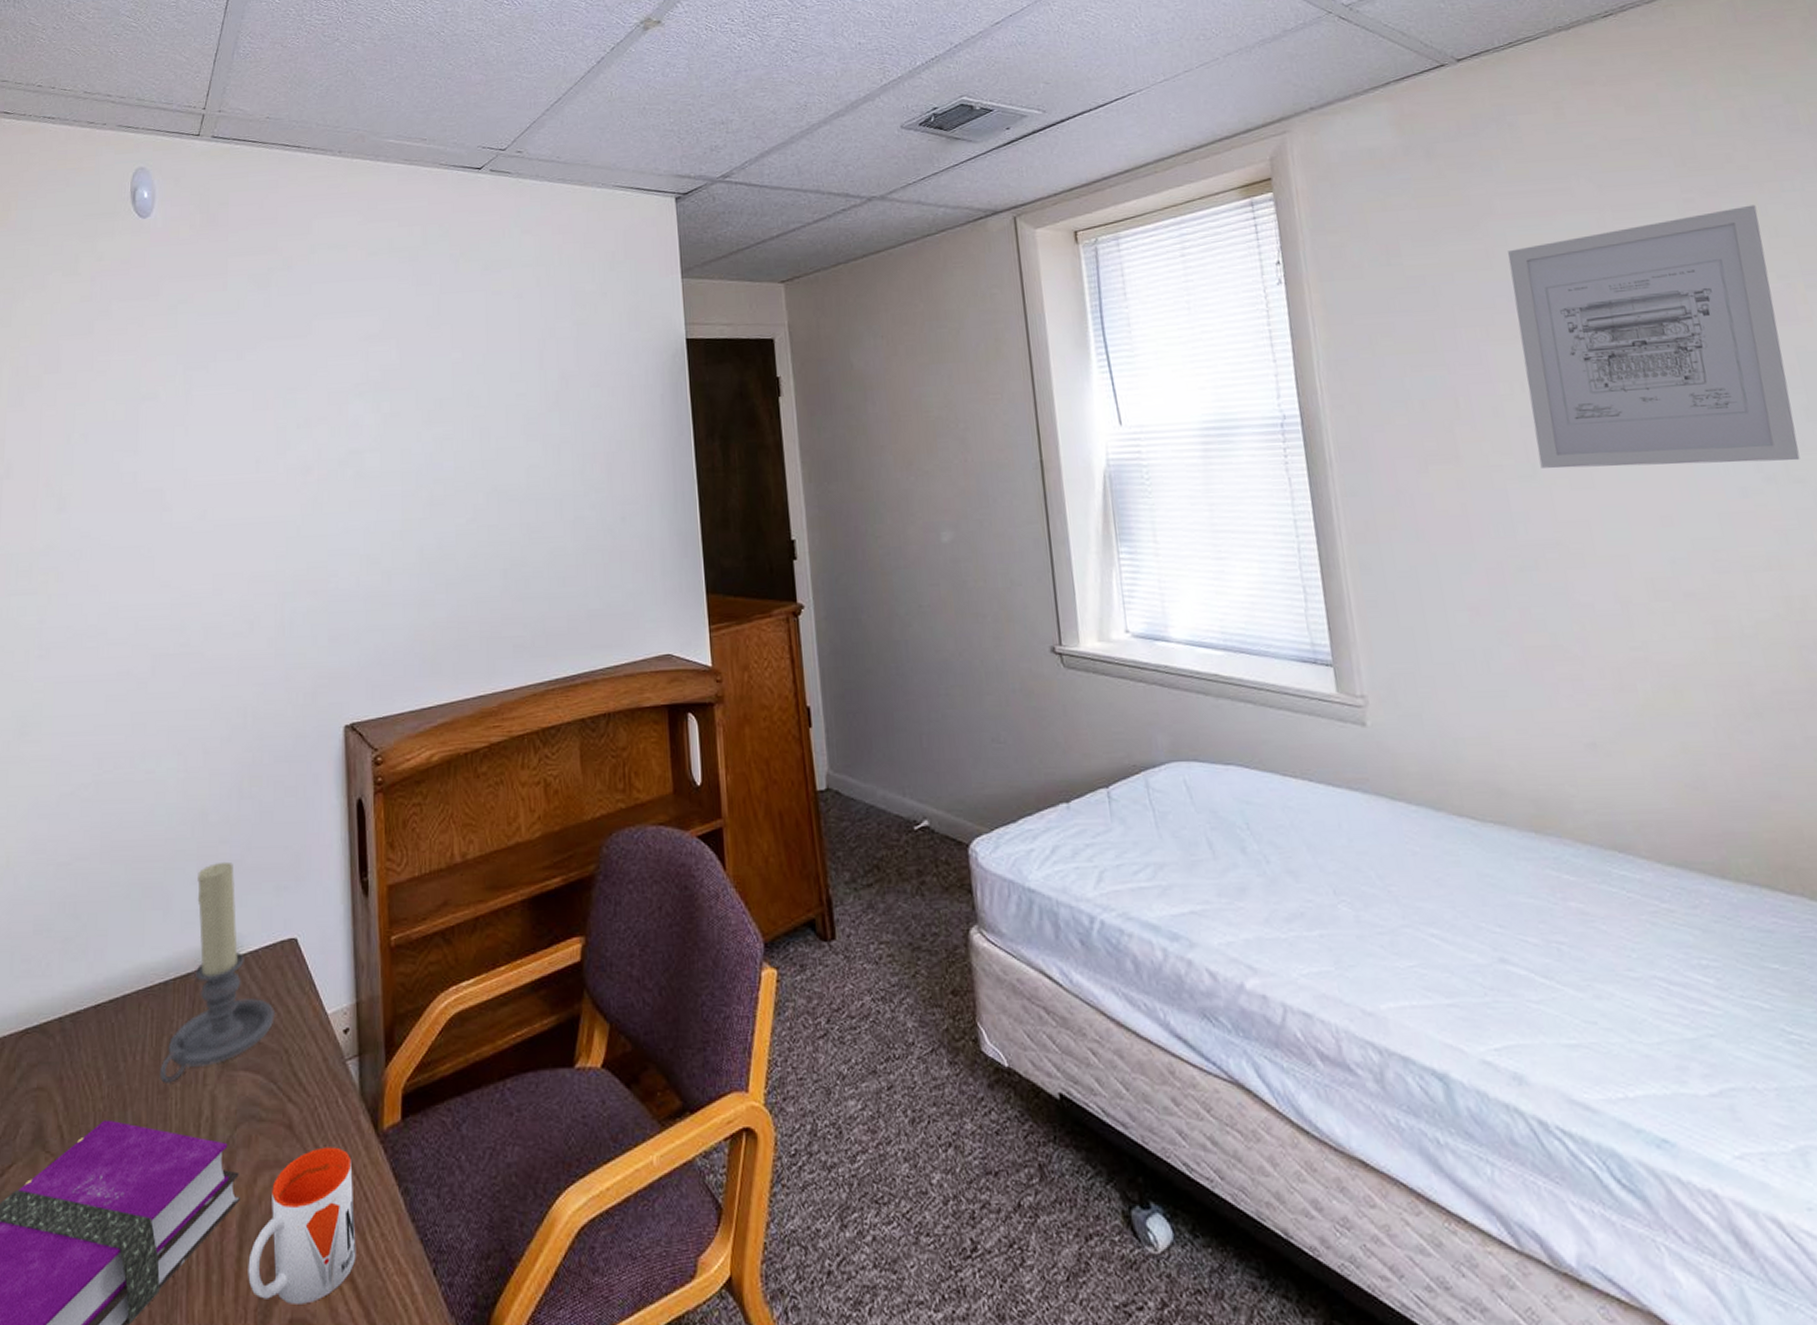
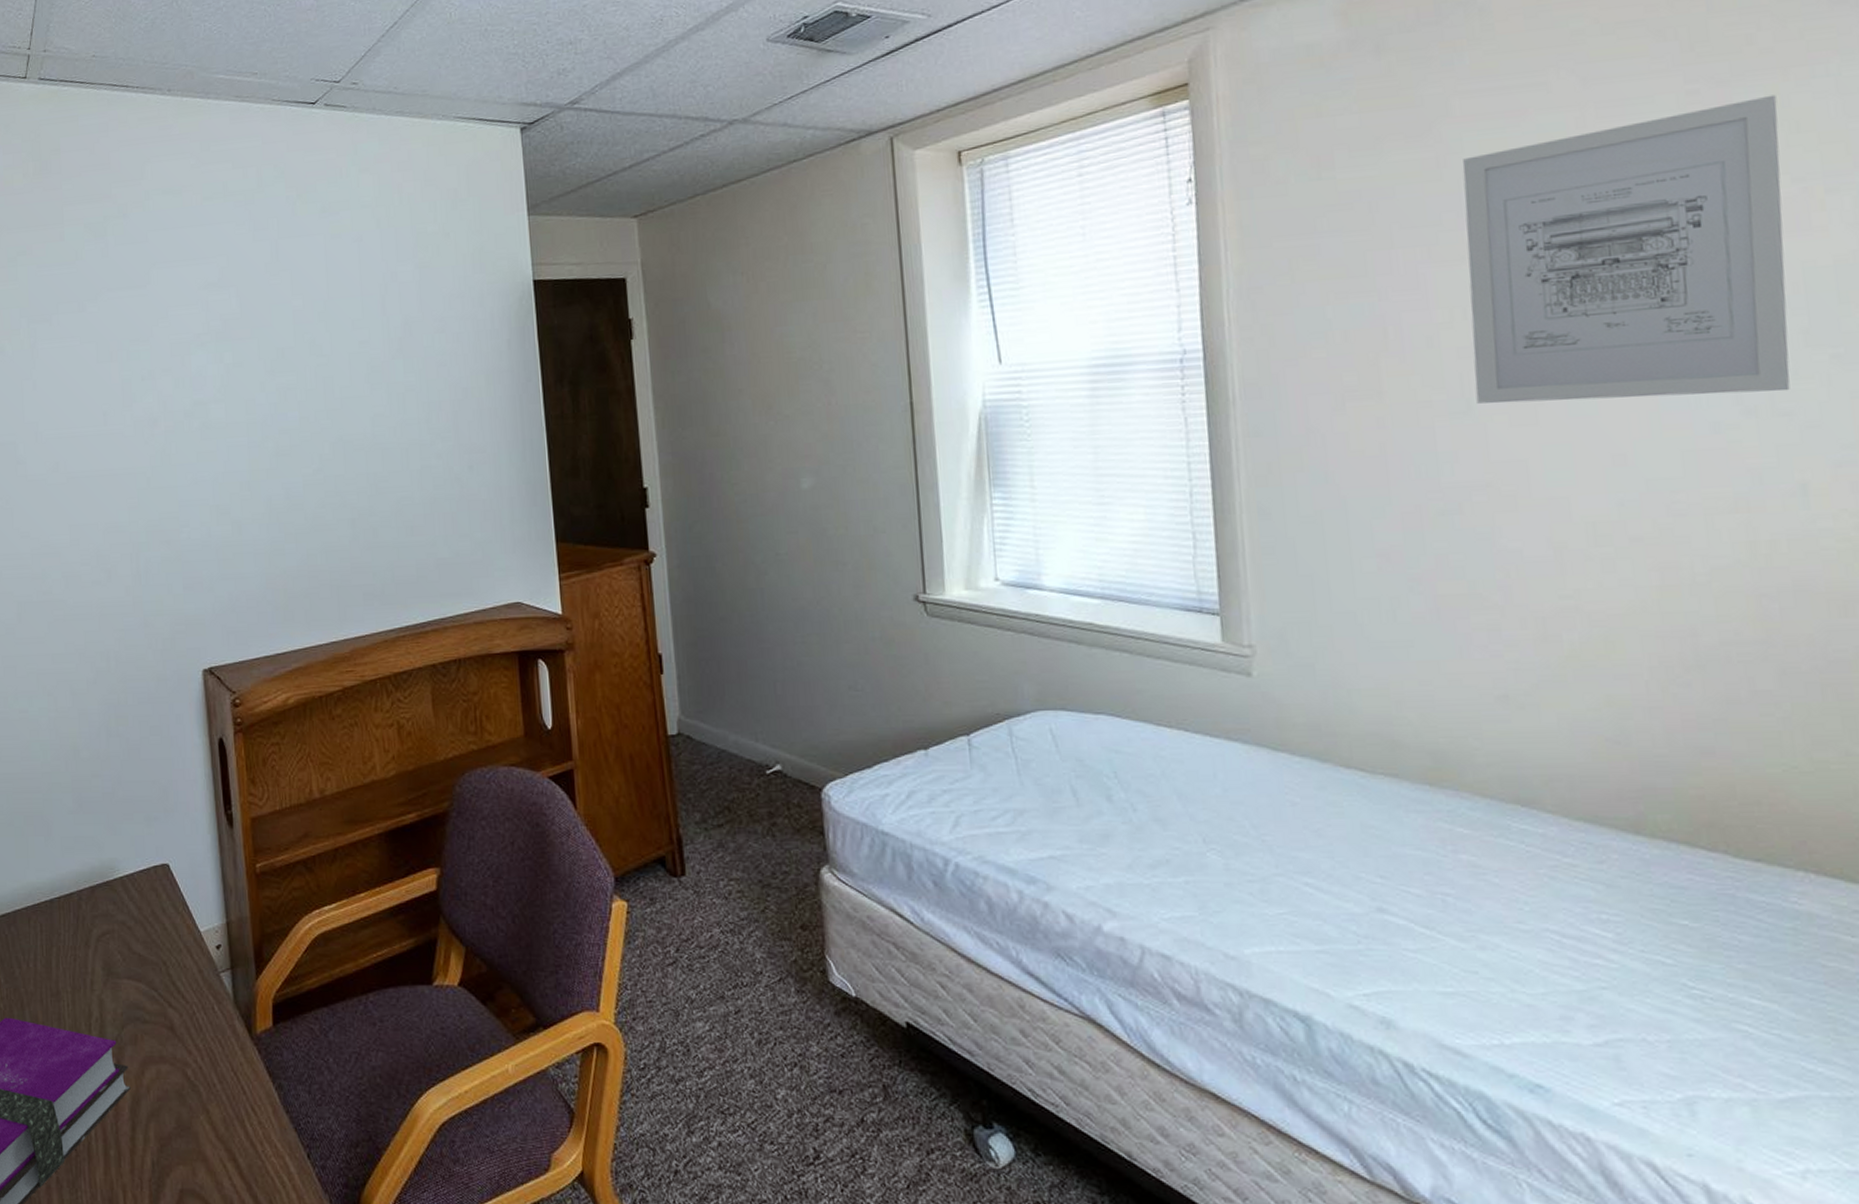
candle holder: present [160,861,275,1083] -> none [52,794,152,988]
mug: present [248,1147,356,1304] -> none [141,1047,237,1178]

